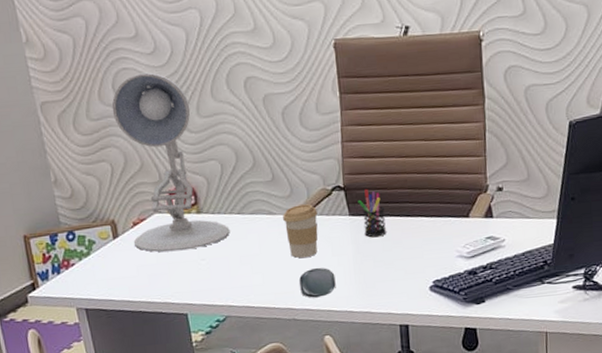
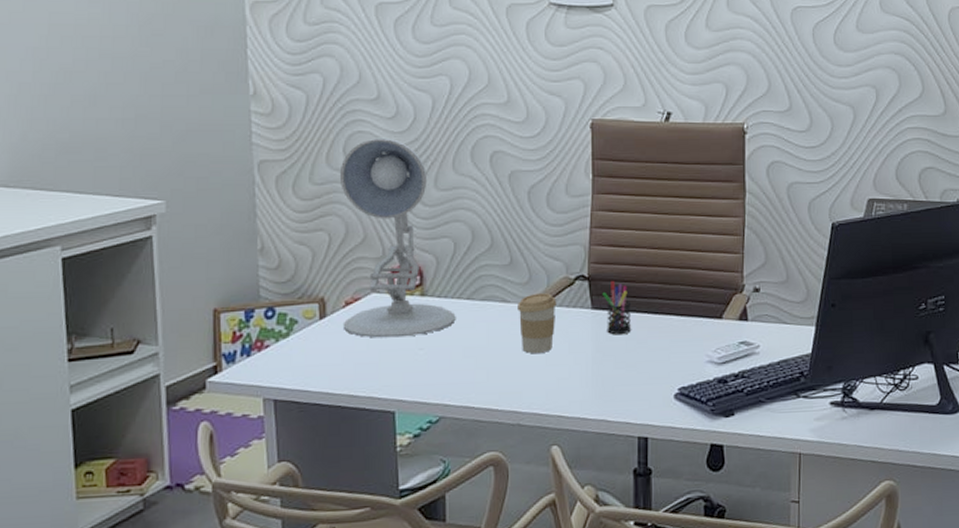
oval tray: present [299,267,336,298] -> none [529,365,570,401]

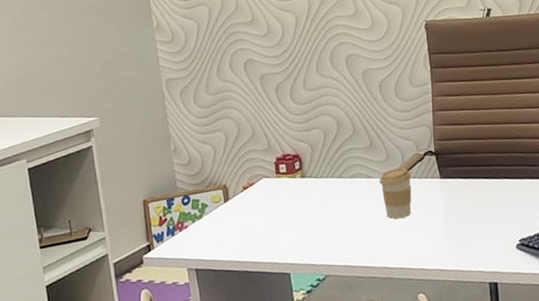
desk lamp: present [339,137,456,338] -> none [228,51,331,215]
pen holder: present [602,281,632,335] -> none [448,154,475,199]

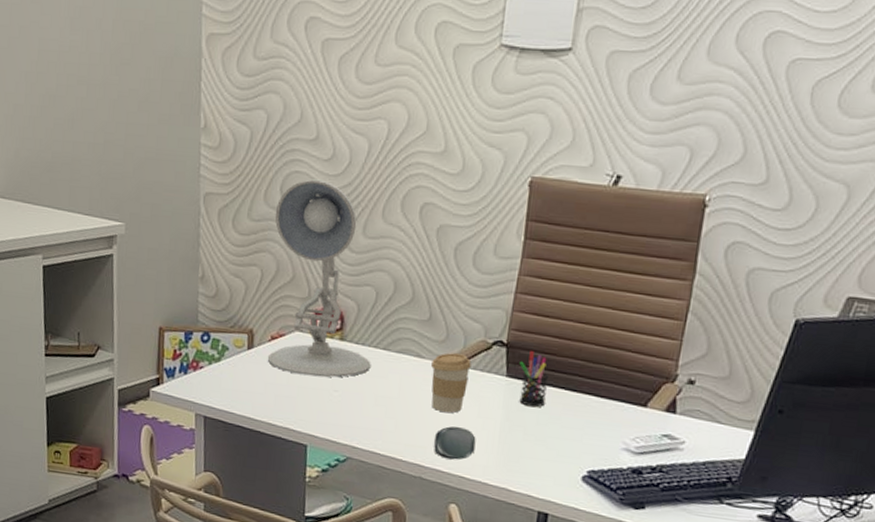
desk lamp: none [228,51,331,215] -> present [267,179,371,377]
oval tray: none [394,227,429,257] -> present [434,426,476,460]
pen holder: none [448,154,475,199] -> present [519,351,549,408]

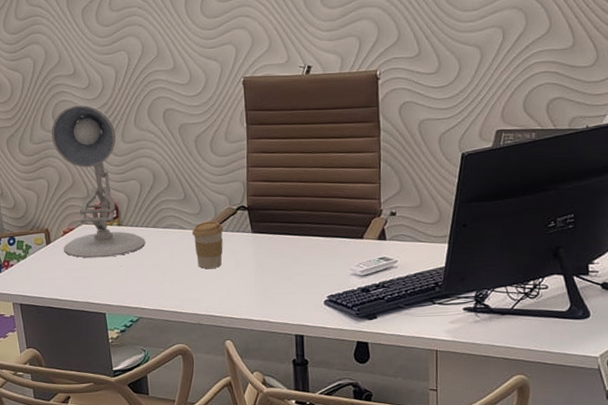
oval tray: present [434,426,476,460] -> none [205,278,238,306]
pen holder: present [519,351,549,408] -> none [260,210,285,254]

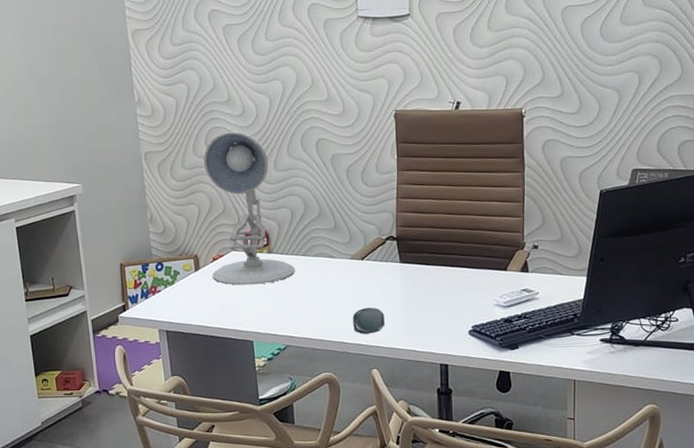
coffee cup: present [192,221,223,269] -> none [342,250,372,297]
oval tray: none [205,278,238,306] -> present [353,307,385,334]

